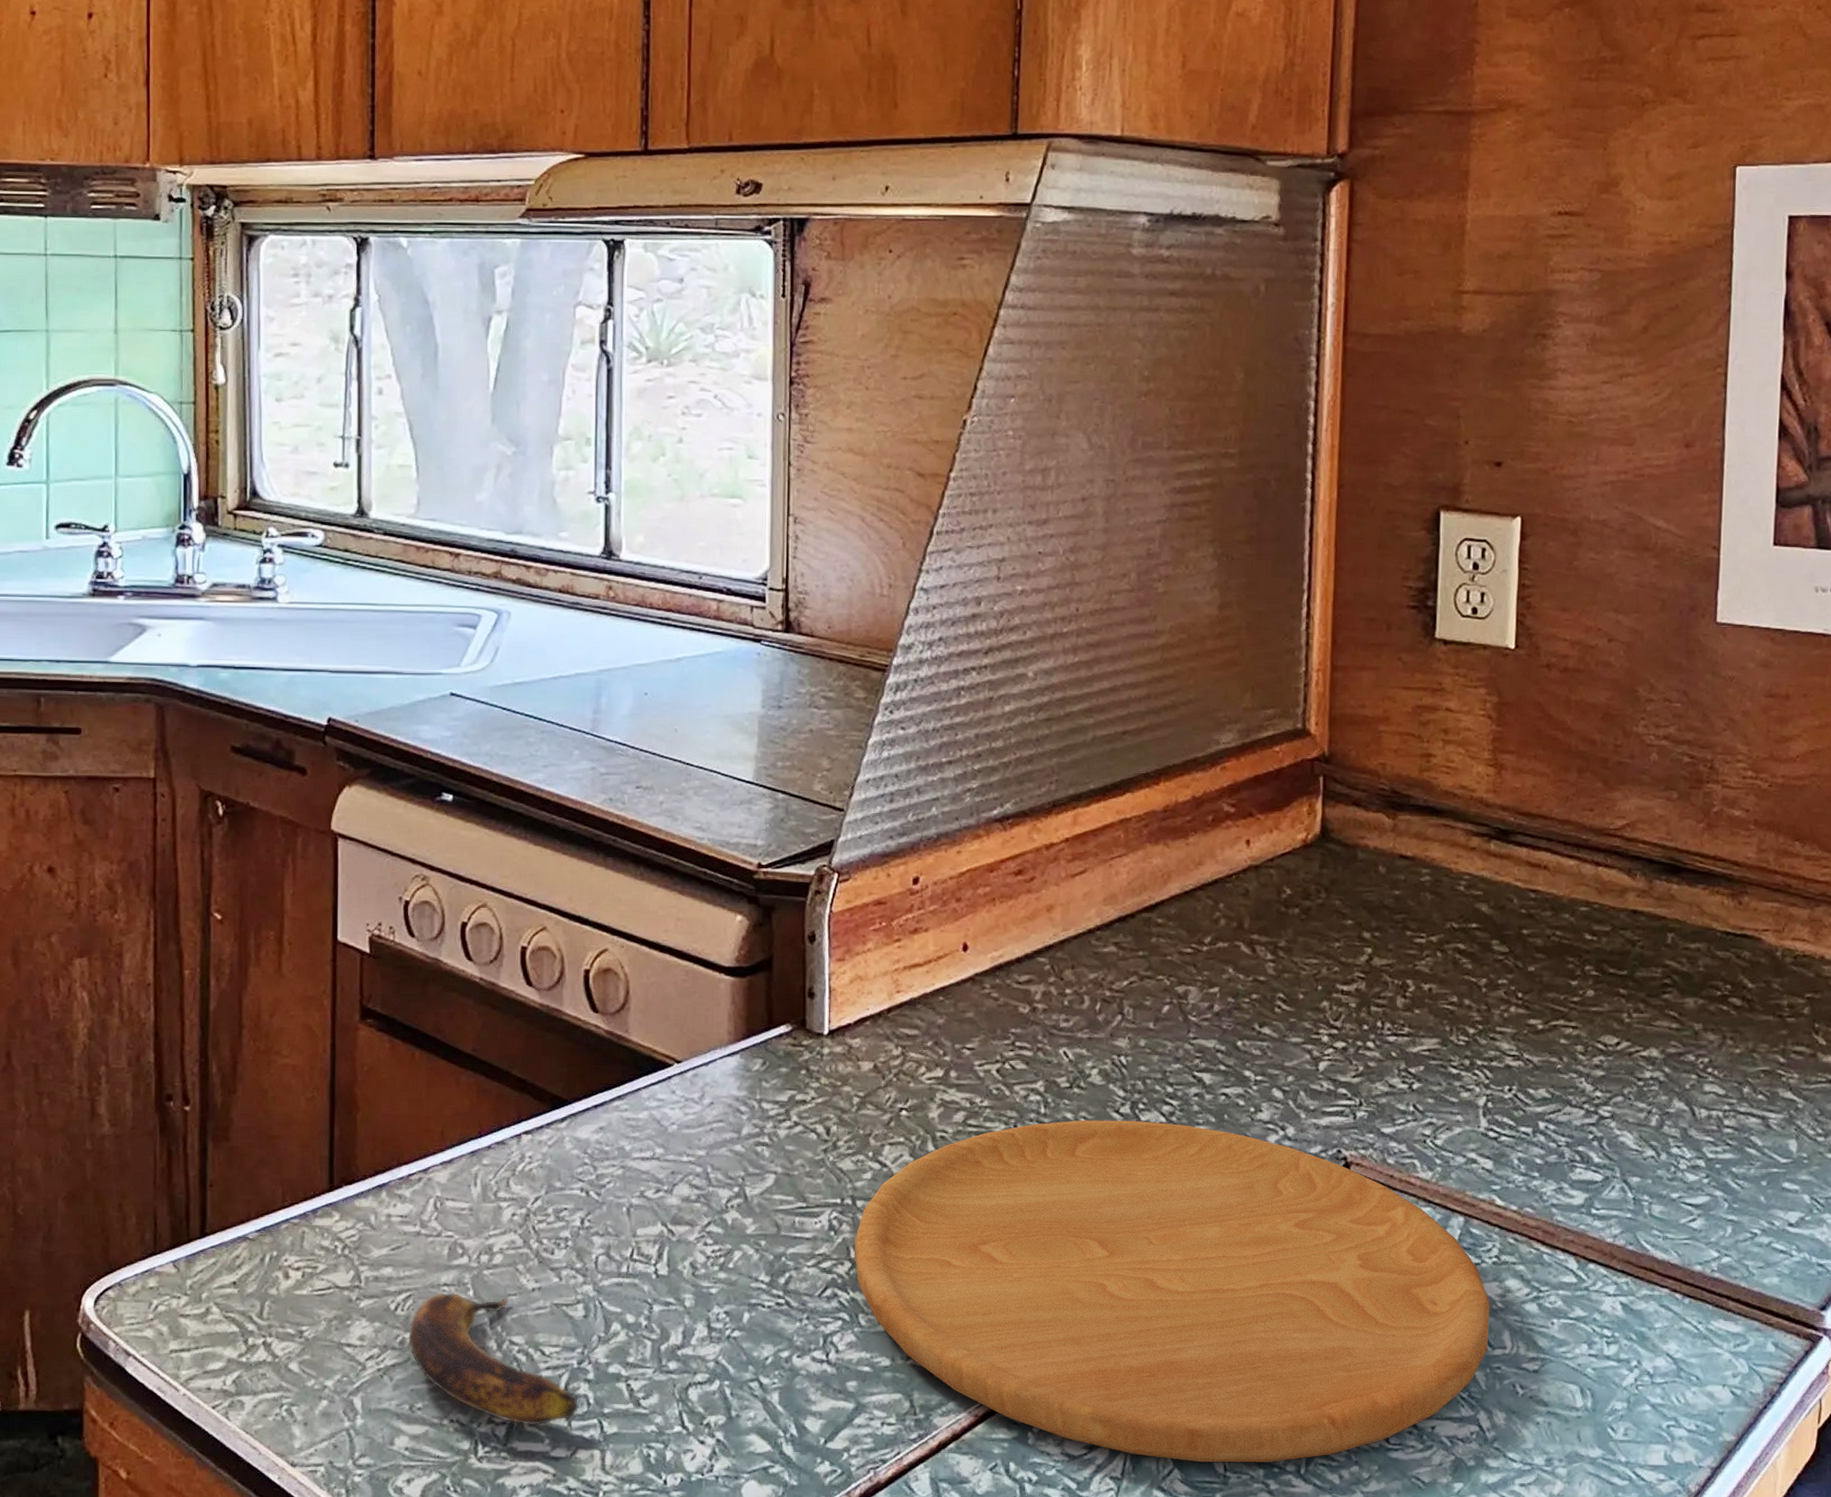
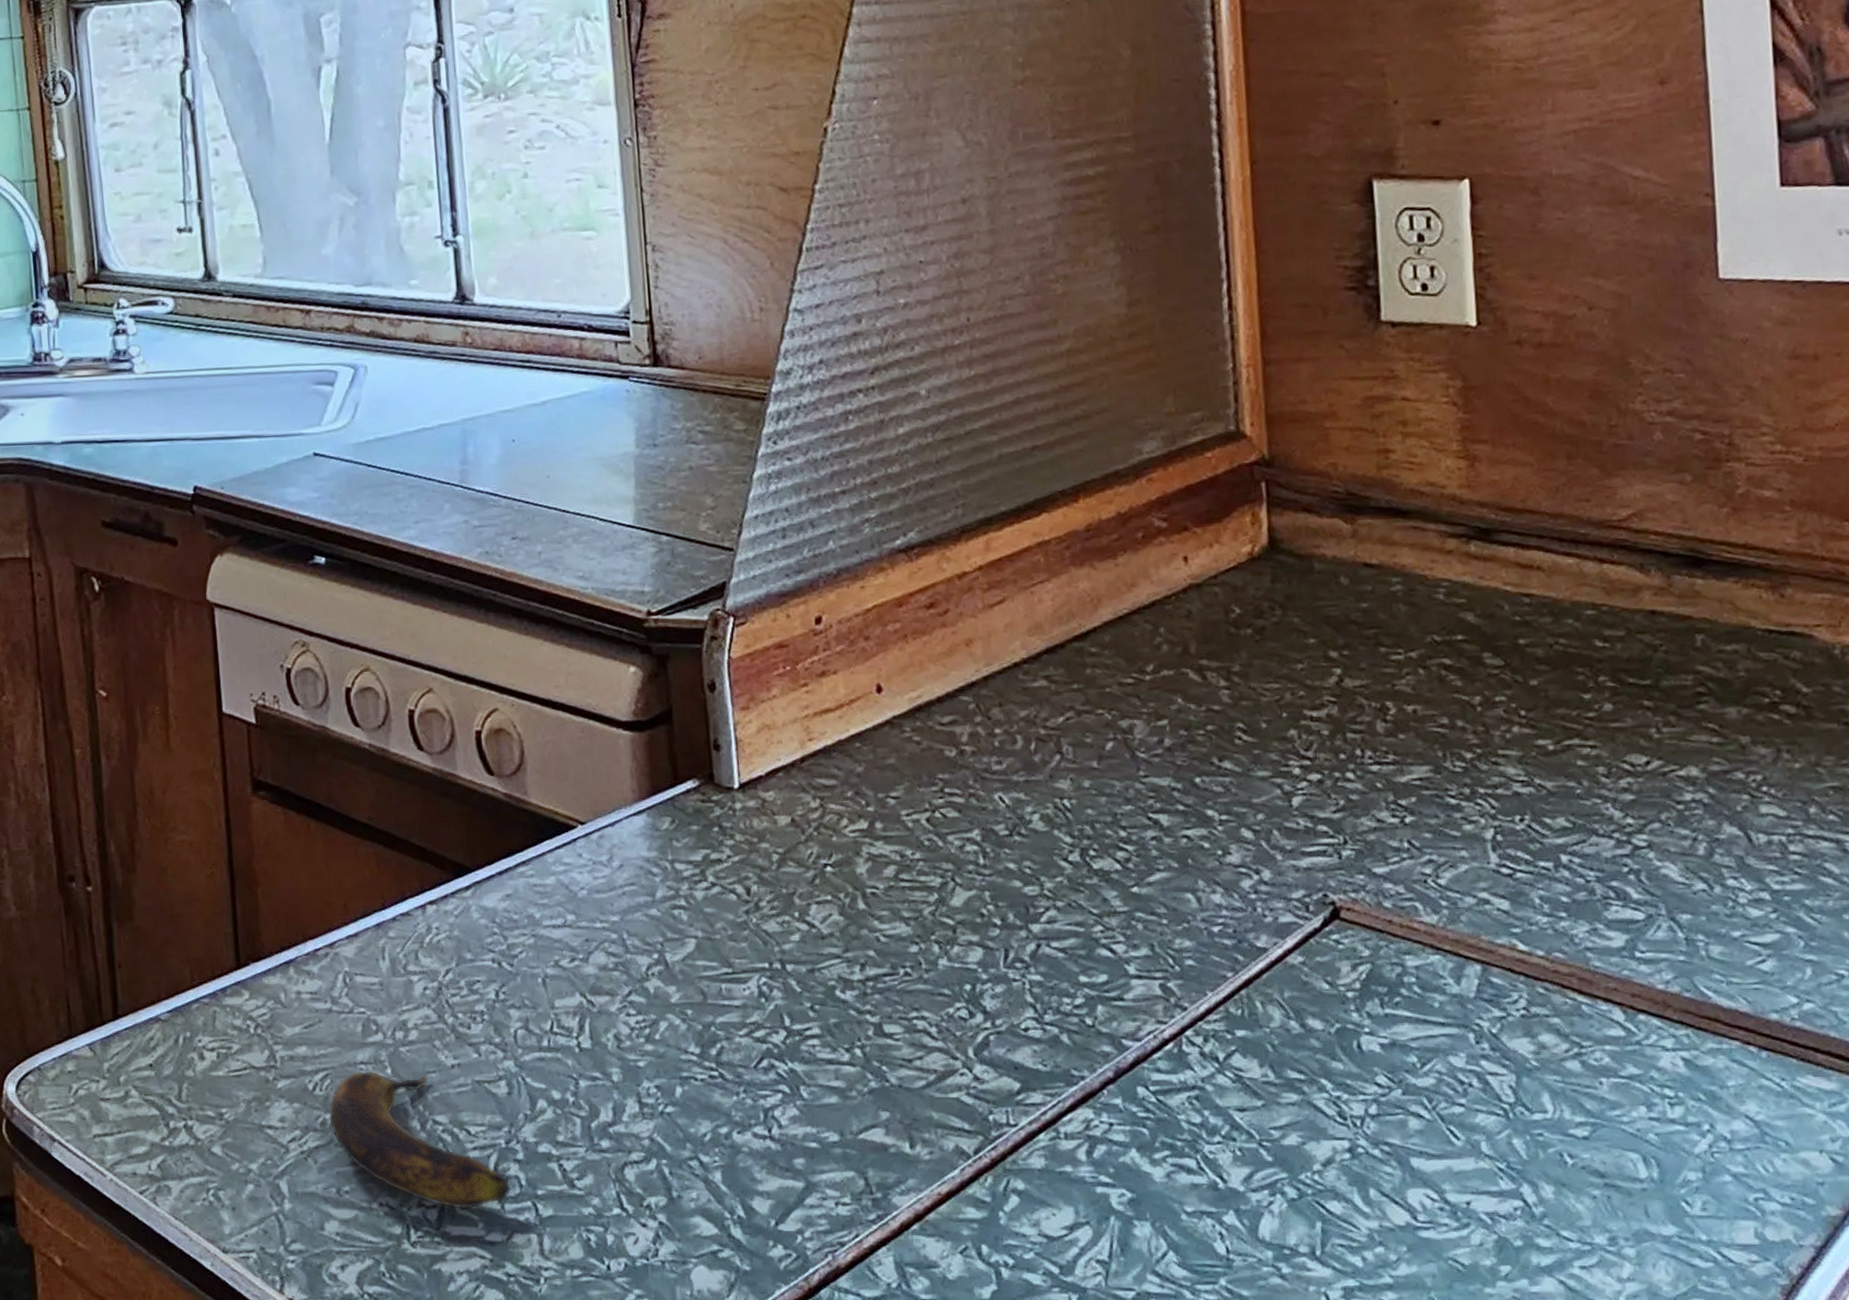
cutting board: present [855,1120,1490,1463] -> none [788,868,1525,1244]

